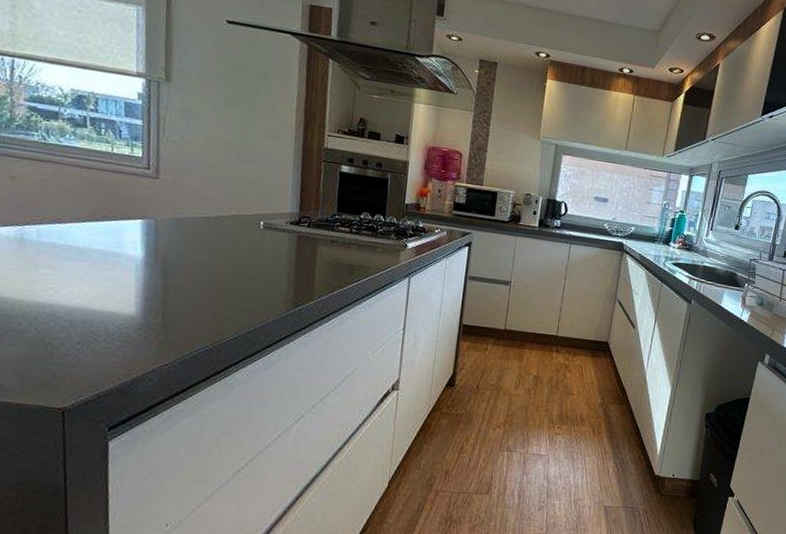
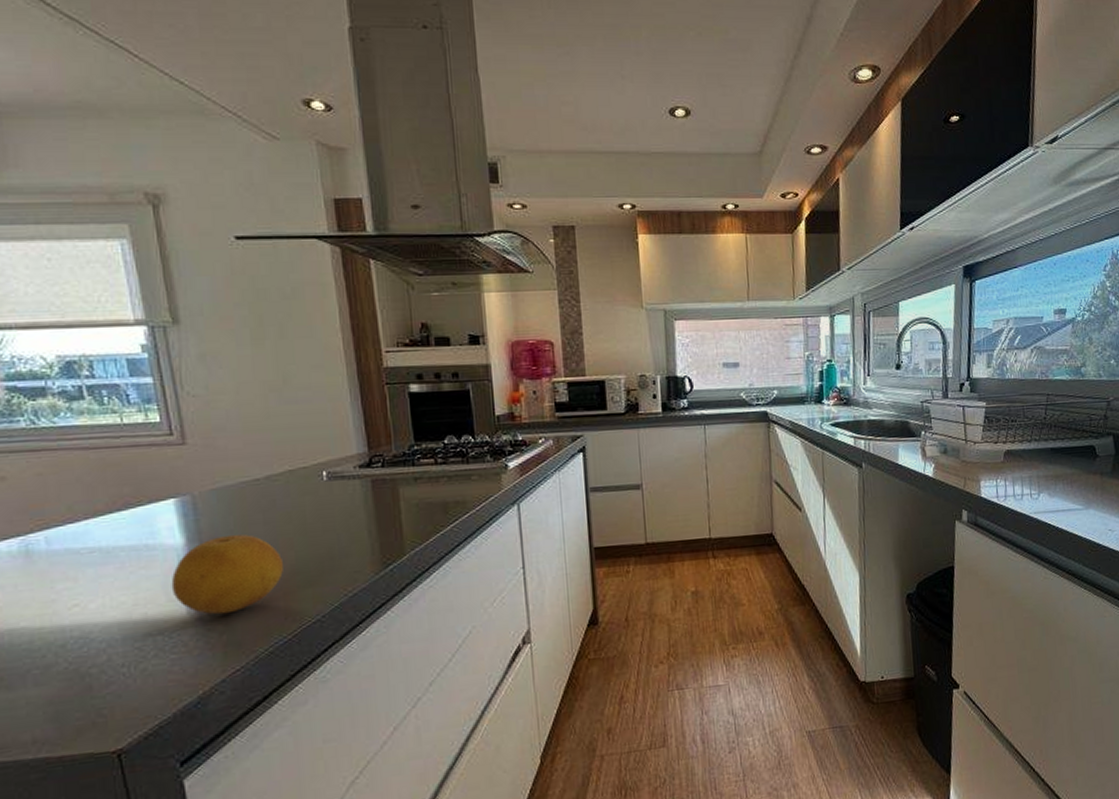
fruit: none [126,257,217,319] -> present [171,534,283,615]

